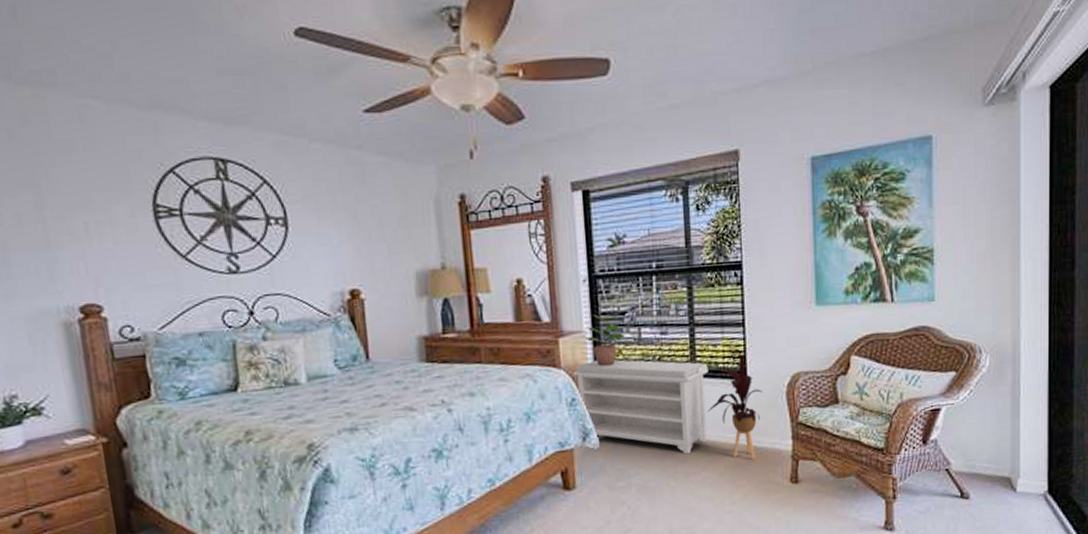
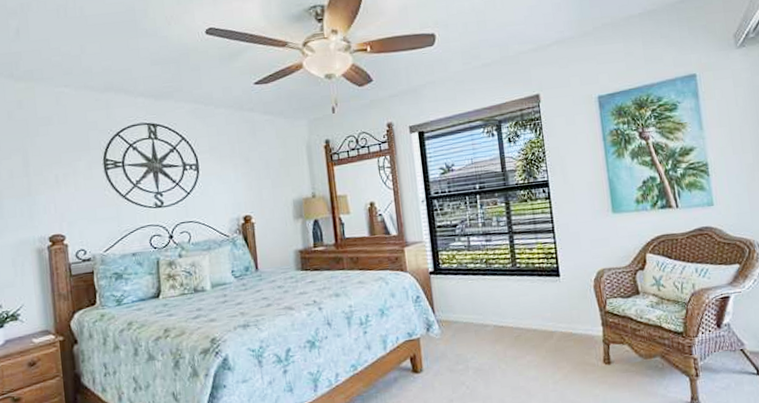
bench: present [573,359,709,455] -> none [416,263,530,341]
potted plant: present [585,314,625,367] -> none [425,227,457,270]
house plant: present [708,353,763,460] -> none [528,255,574,344]

